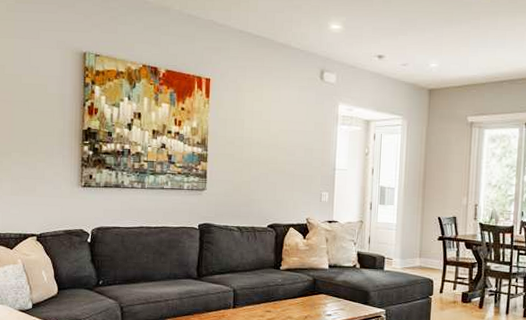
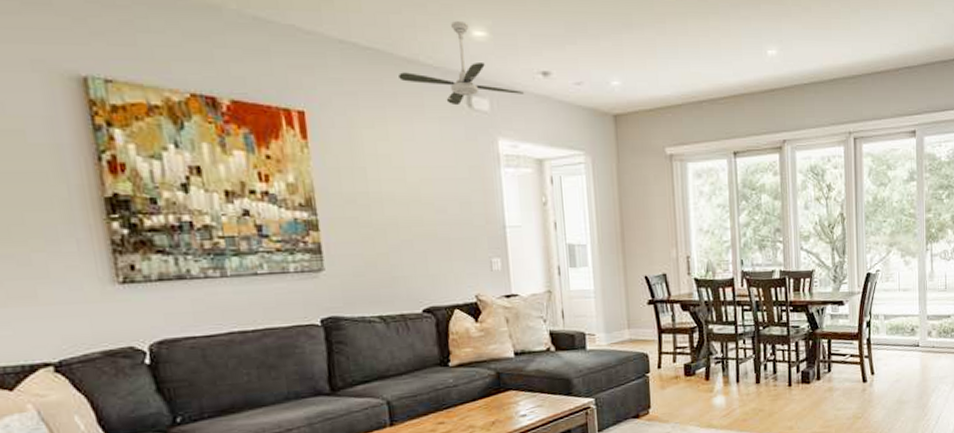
ceiling fan: none [276,18,362,78] -> present [399,21,524,106]

